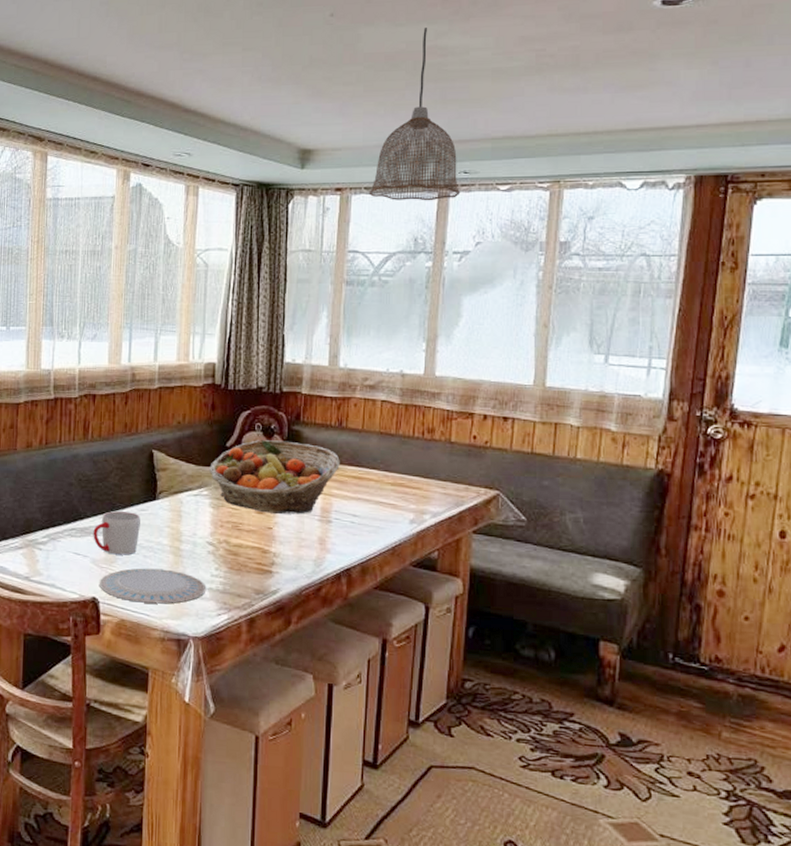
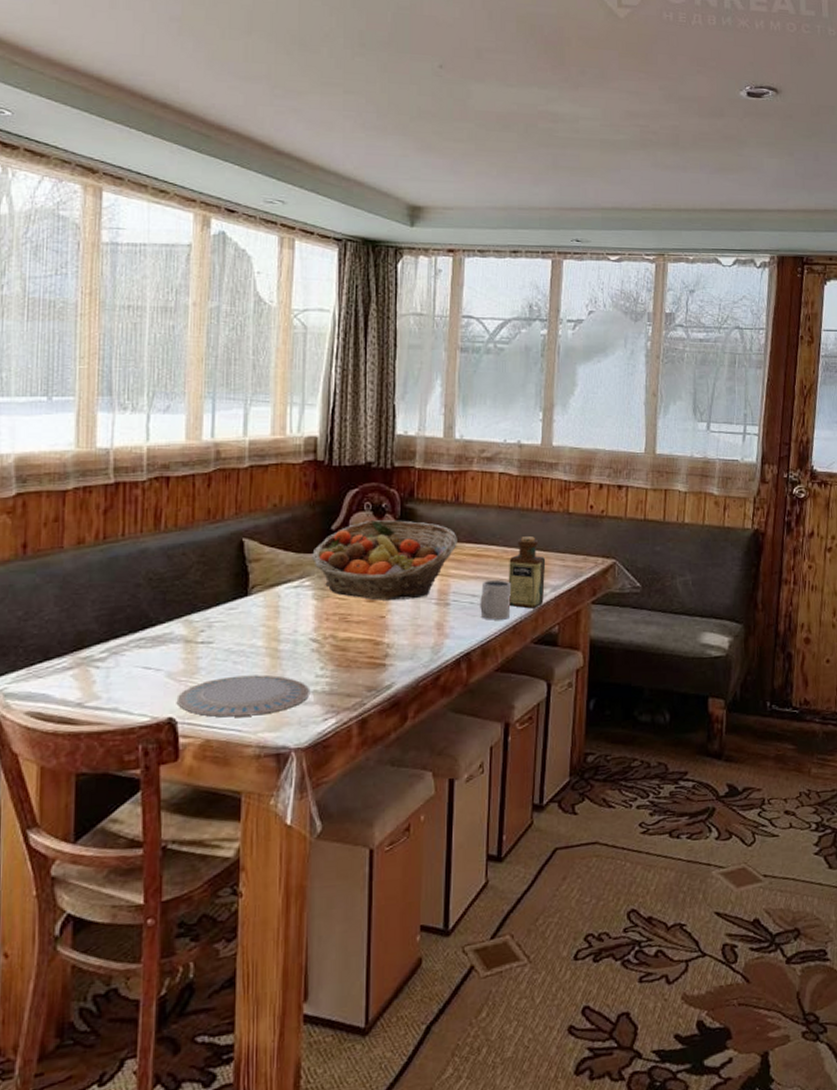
mug: present [93,511,140,555] -> none [168,612,229,665]
mug: none [360,501,391,541] -> present [480,579,511,620]
pendant lamp: present [369,28,461,201] -> none [482,91,574,268]
bottle: none [388,463,427,533] -> present [508,536,546,609]

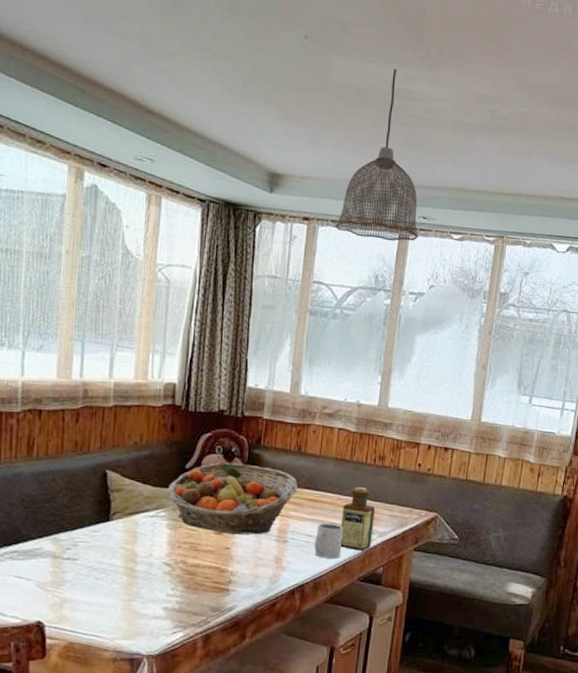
plate: present [178,674,311,718] -> none [46,590,162,625]
pendant lamp: none [482,91,574,268] -> present [335,69,419,242]

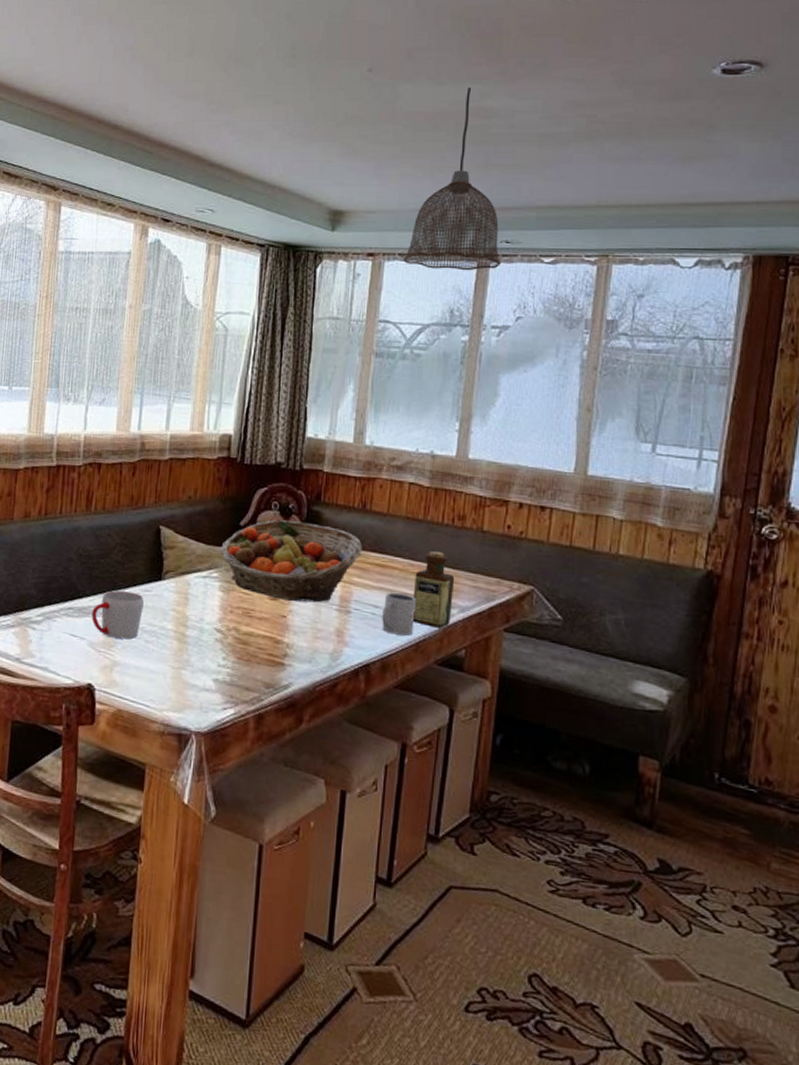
mug: none [38,533,92,578] -> present [91,590,144,639]

